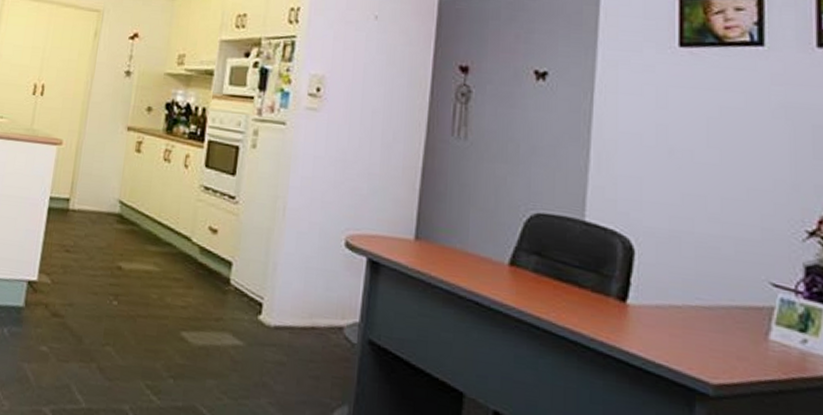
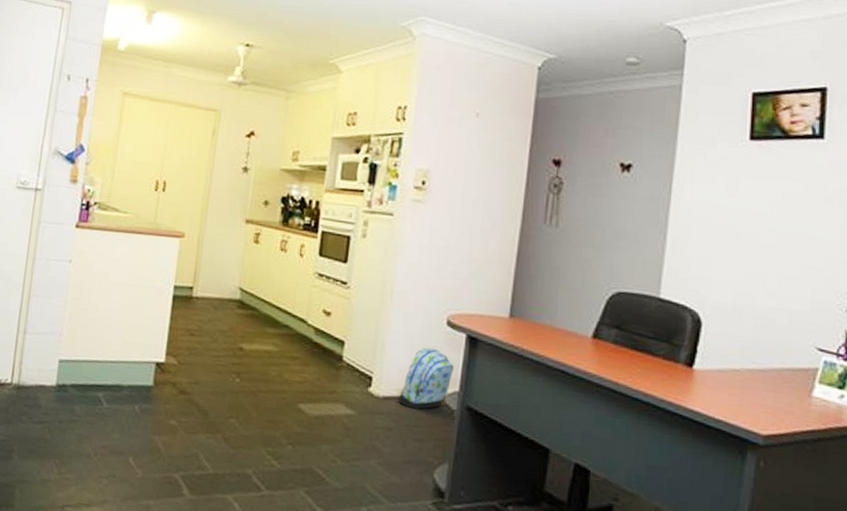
backpack: none [291,271,354,342] -> present [398,347,455,409]

